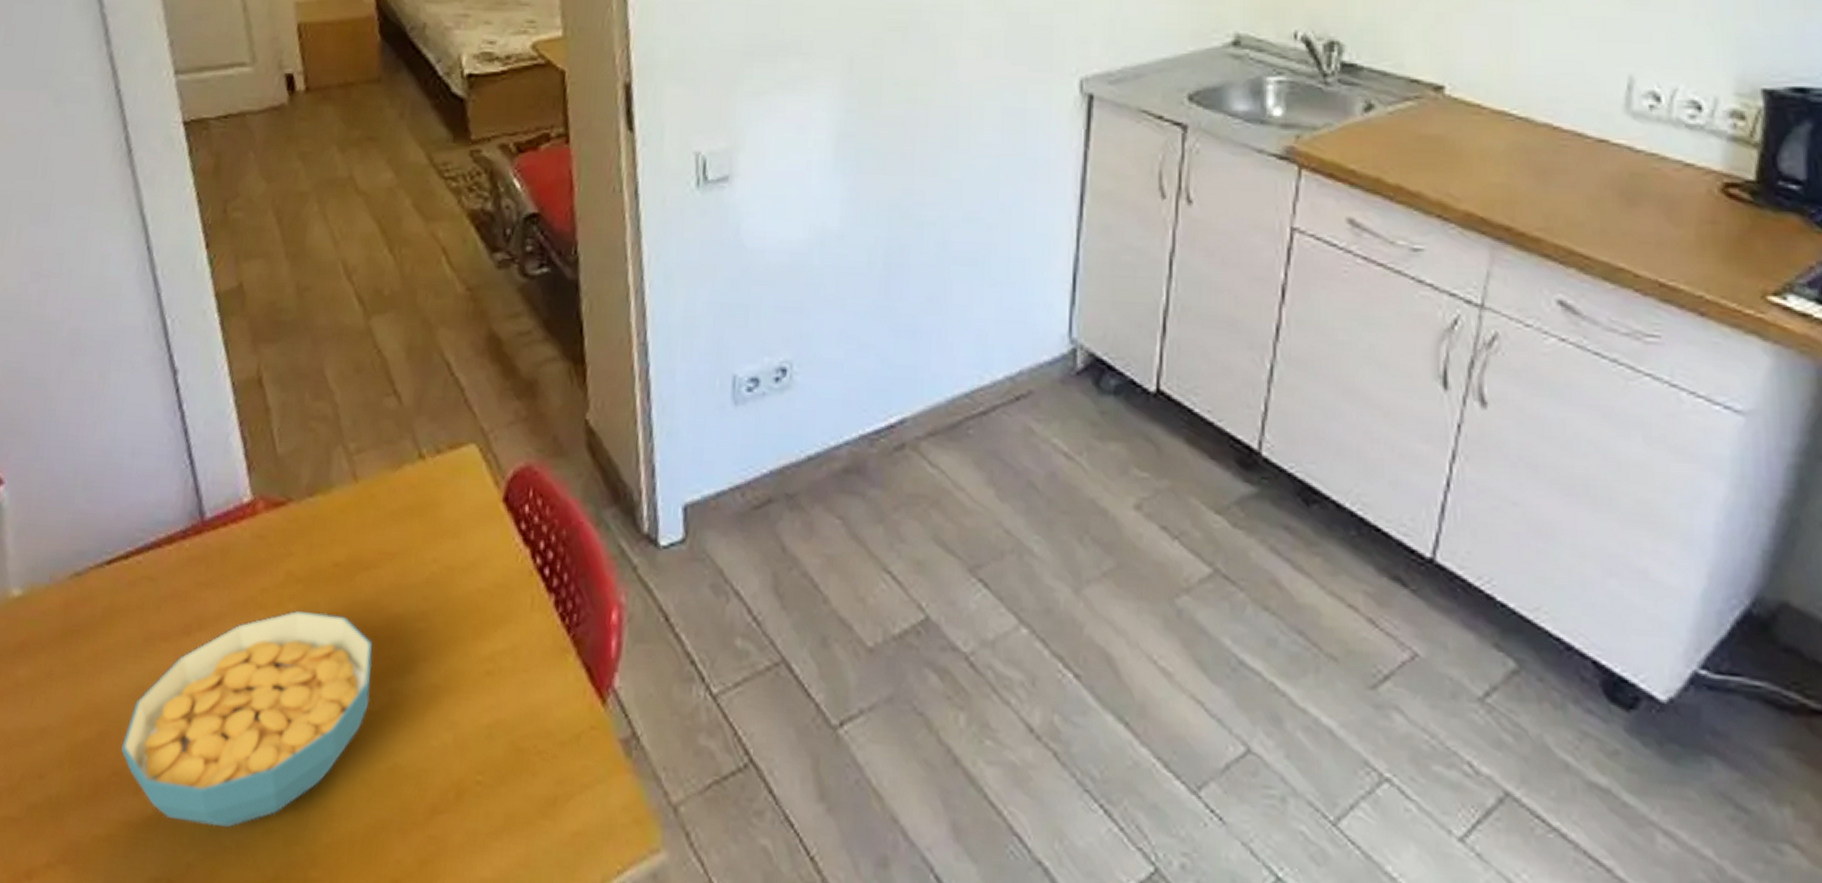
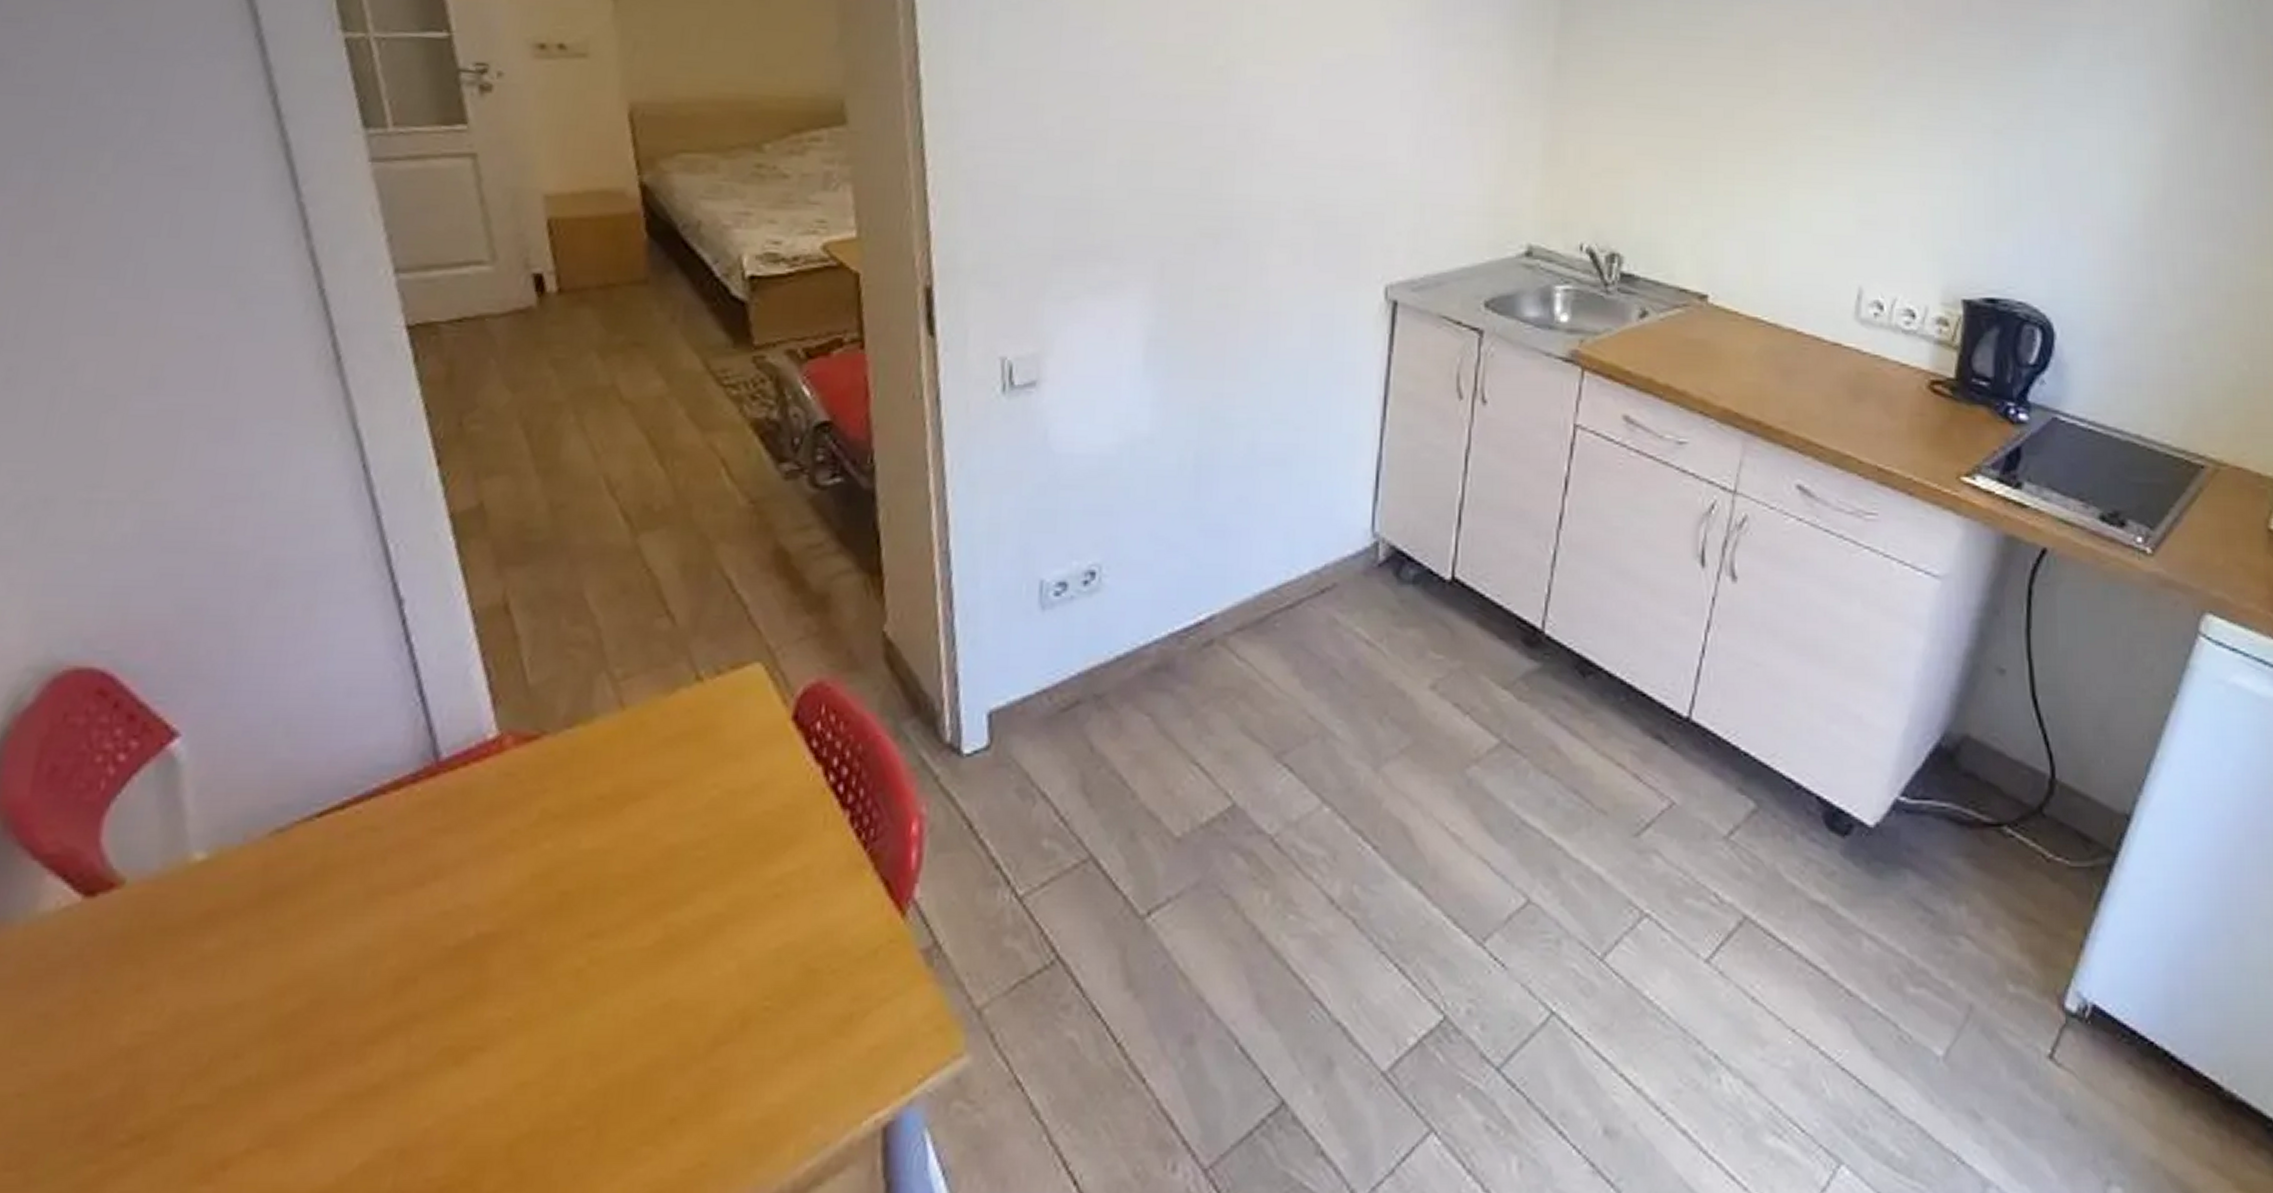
cereal bowl: present [121,611,373,827] -> none [340,849,644,1087]

